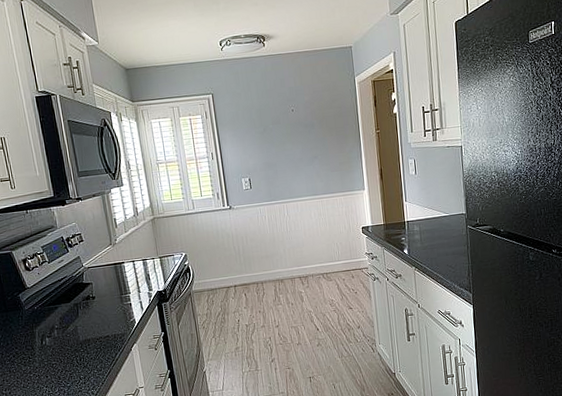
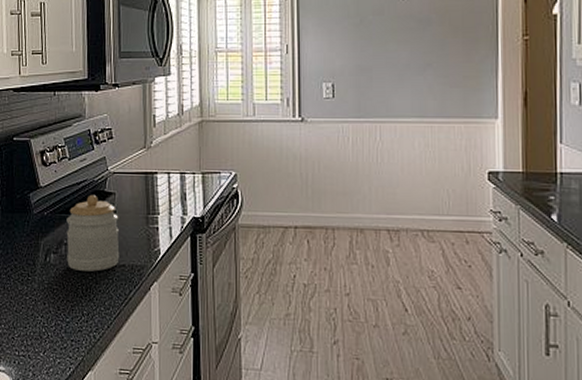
jar: none [54,287,104,347] -> present [66,194,120,272]

